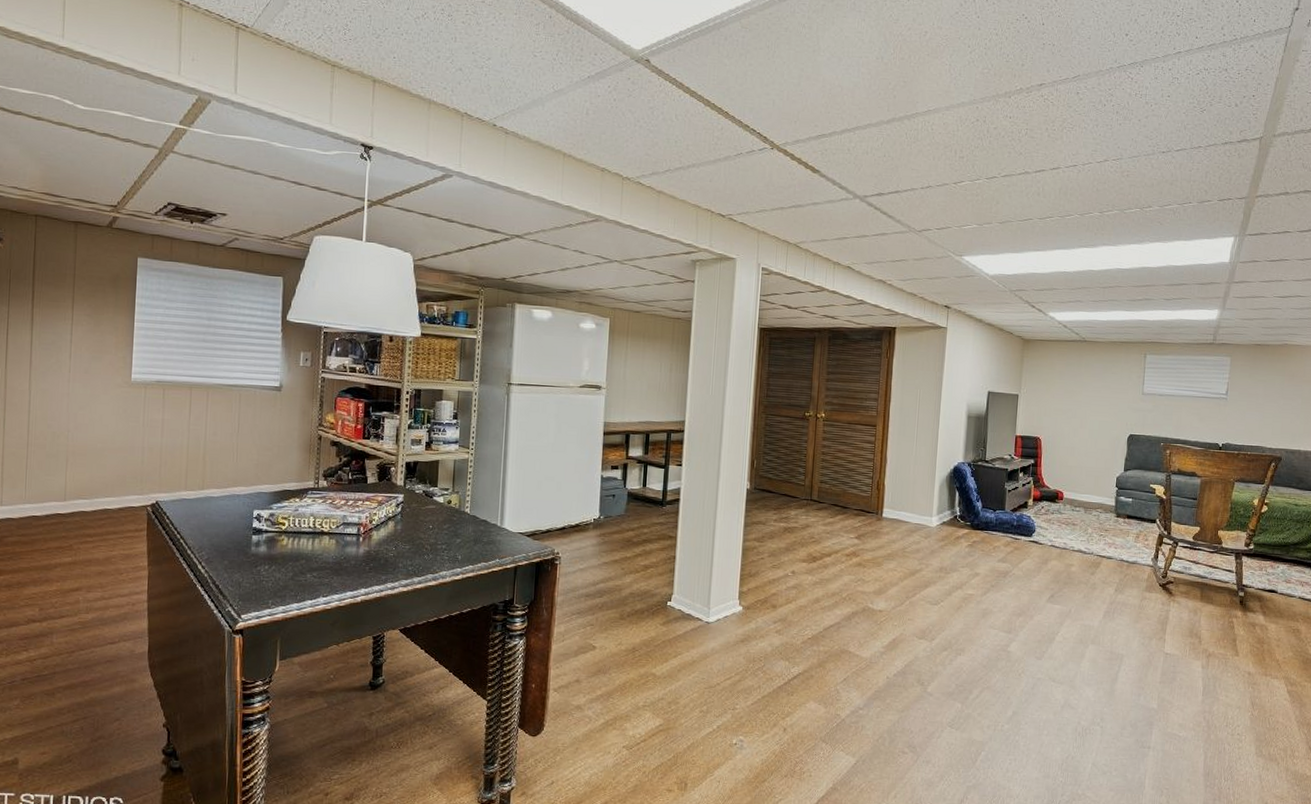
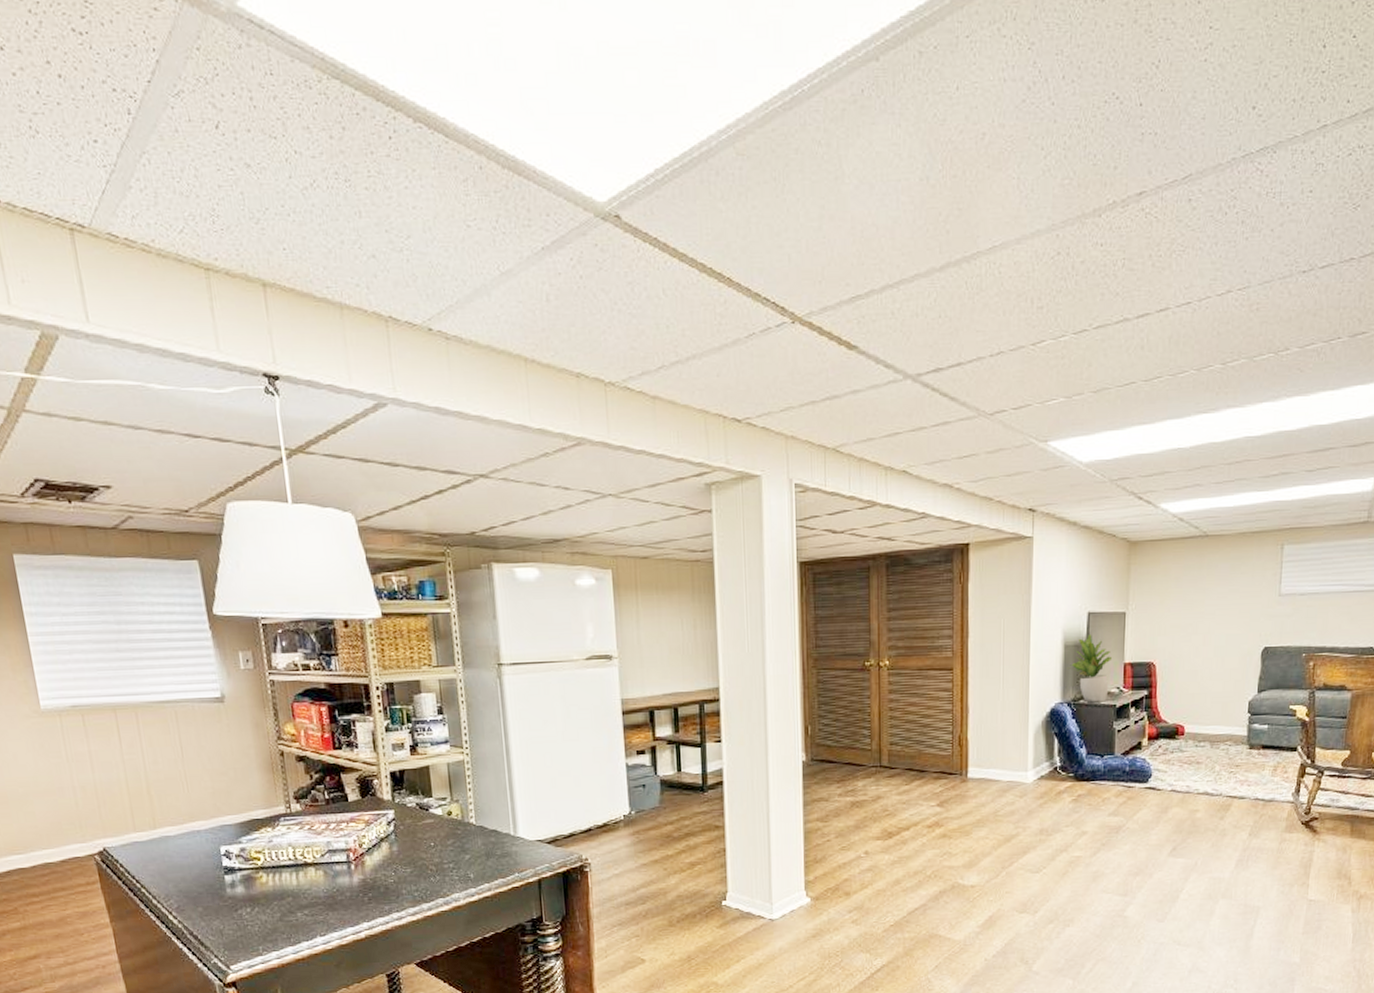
potted plant: none [969,409,1005,467] -> present [1067,635,1111,704]

